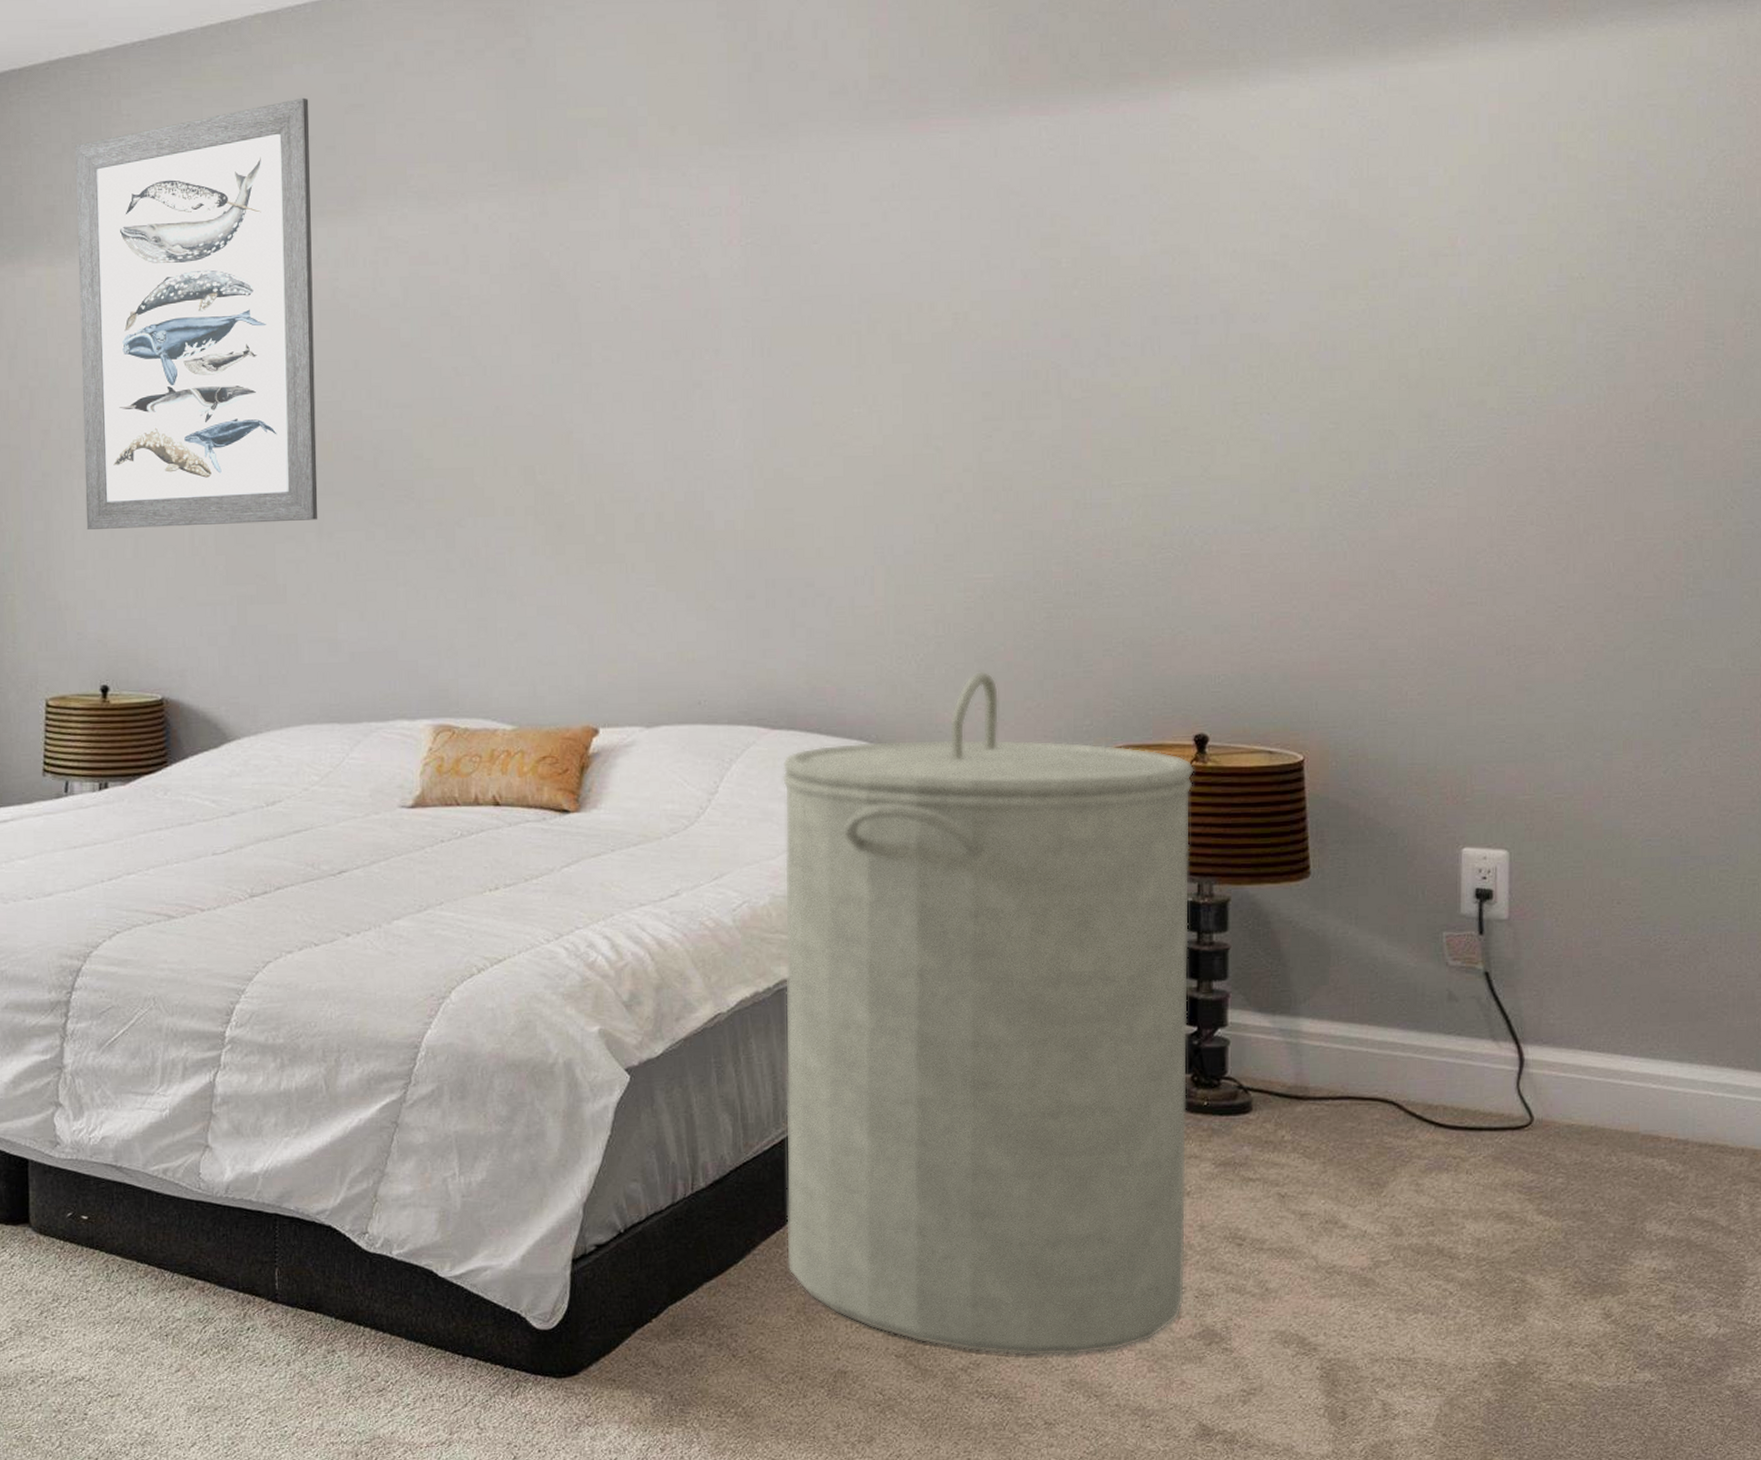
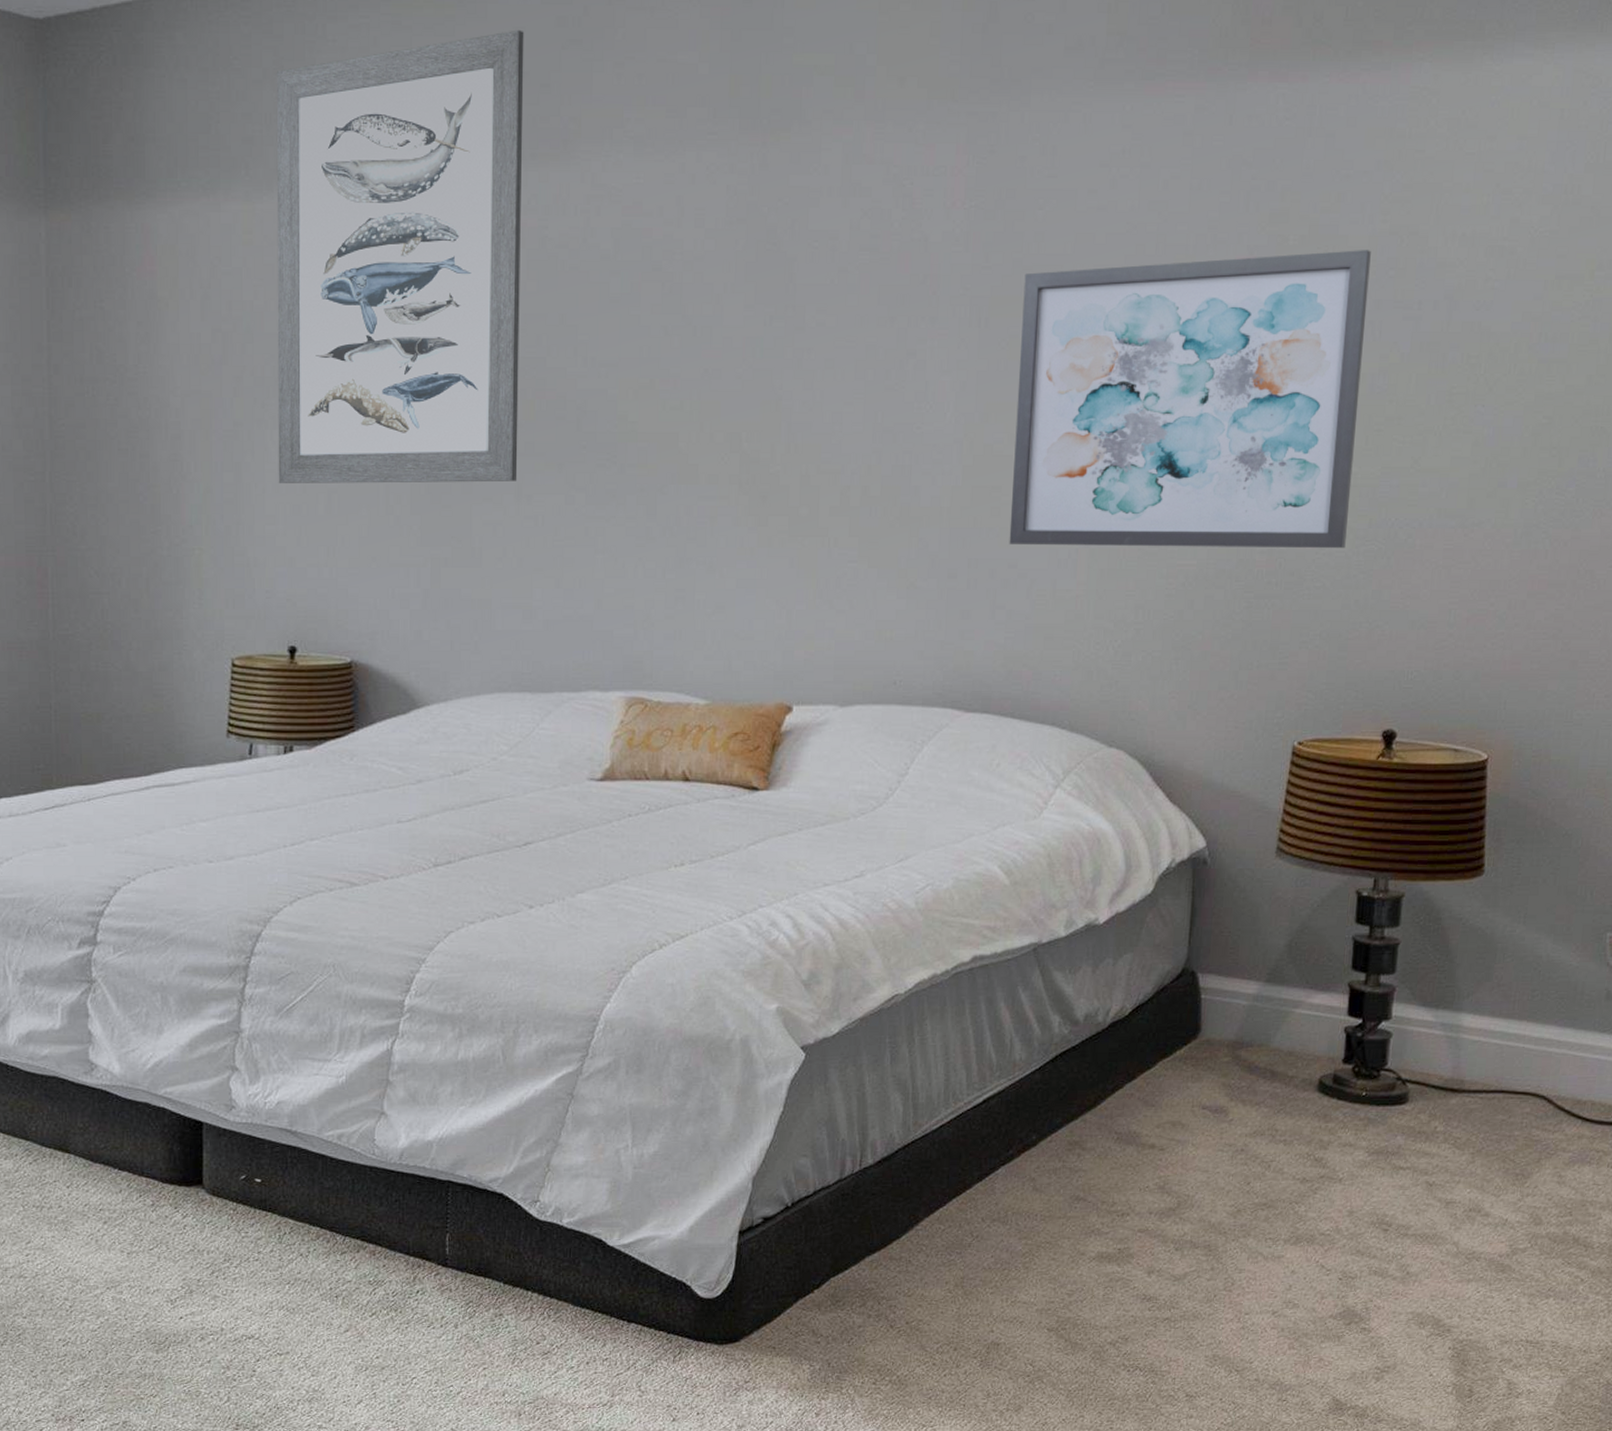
laundry hamper: present [782,670,1194,1356] -> none [948,659,1380,1332]
wall art: none [804,269,1144,565] -> present [1009,250,1371,549]

